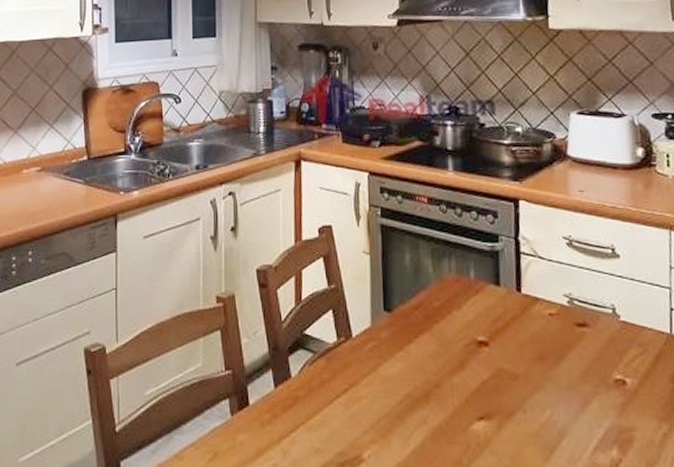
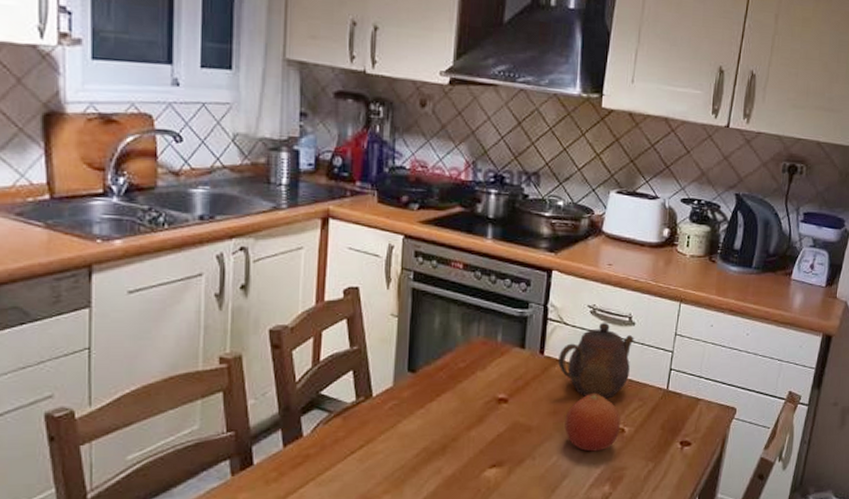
teapot: none [538,255,622,344] -> present [558,322,634,399]
fruit: none [554,337,621,407] -> present [564,394,621,452]

